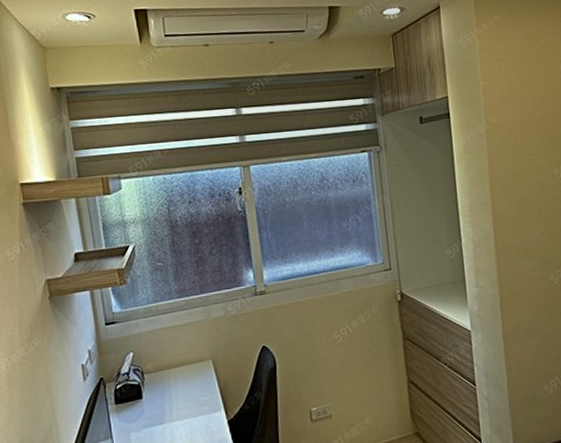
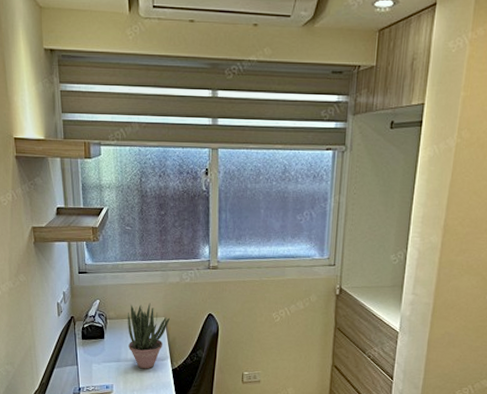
potted plant: none [168,345,218,428] -> present [128,303,170,369]

